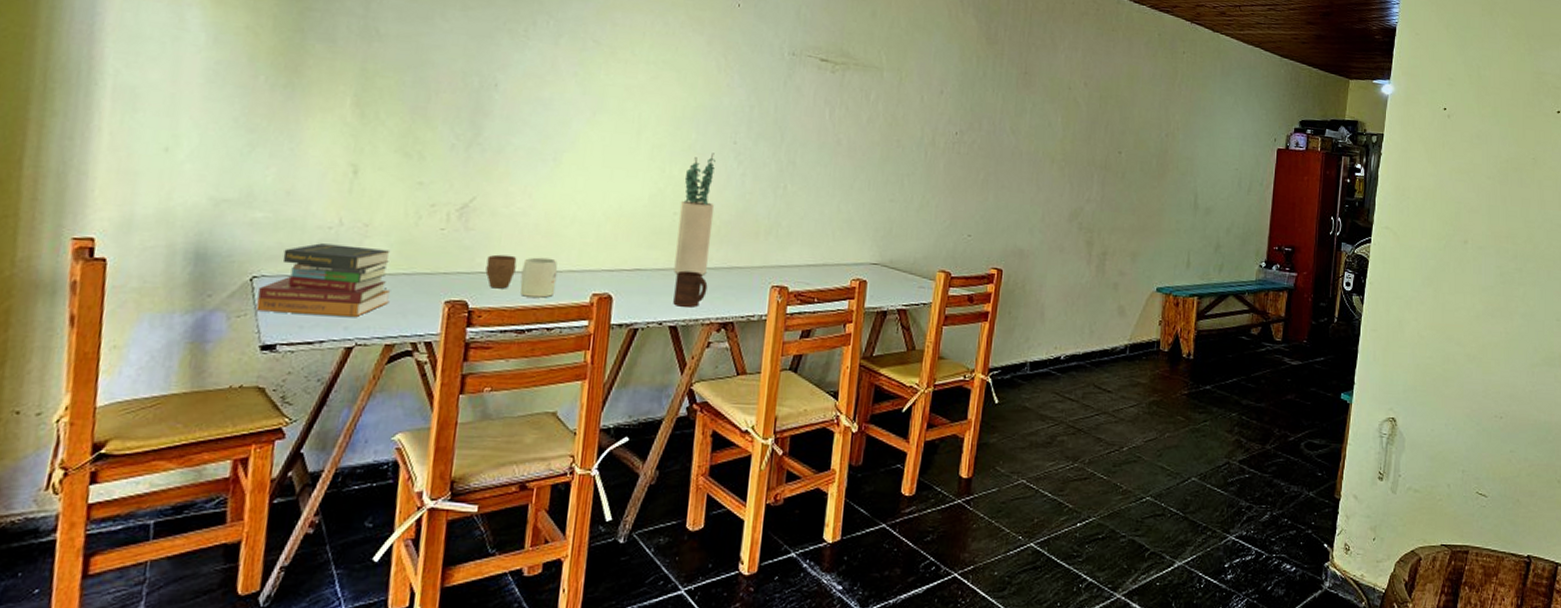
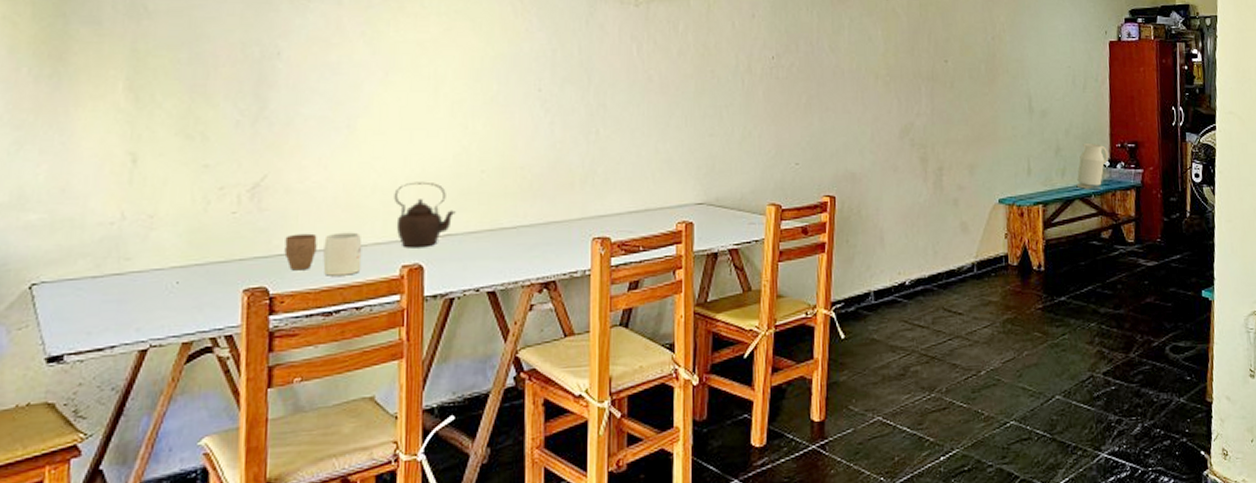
books: present [256,243,391,317] -> none [38,240,184,321]
teapot: none [590,217,647,280] -> present [394,181,456,248]
cup: present [673,270,708,307] -> none [489,230,524,270]
vase: present [674,153,716,276] -> none [487,103,524,236]
water jug: none [1232,242,1266,290] -> present [1076,142,1109,192]

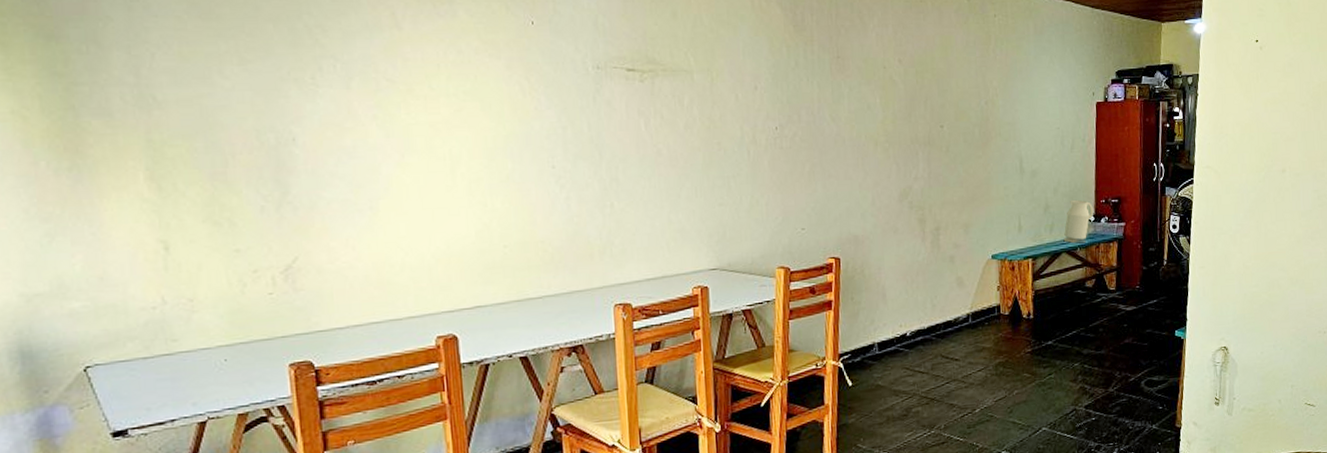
cup: present [284,233,317,271] -> none [323,310,355,345]
mug: present [323,232,362,276] -> none [360,307,399,349]
teapot: present [394,181,456,248] -> none [422,258,483,321]

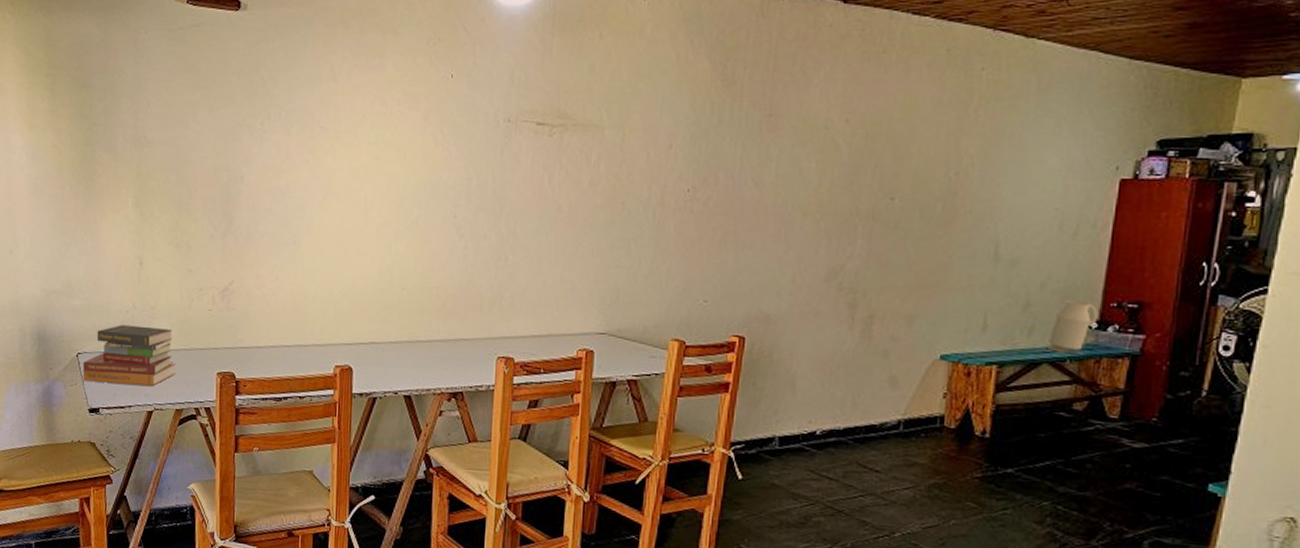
books: none [94,321,233,400] -> present [82,325,176,386]

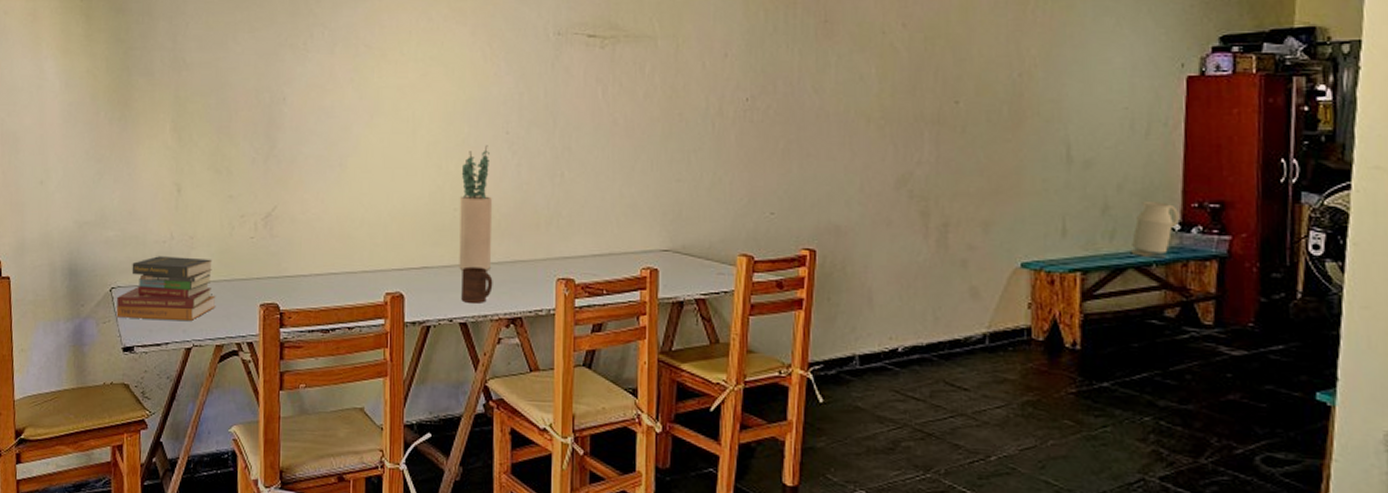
vase: none [405,228,440,348] -> present [459,145,493,271]
cup: none [406,343,437,378] -> present [461,266,493,303]

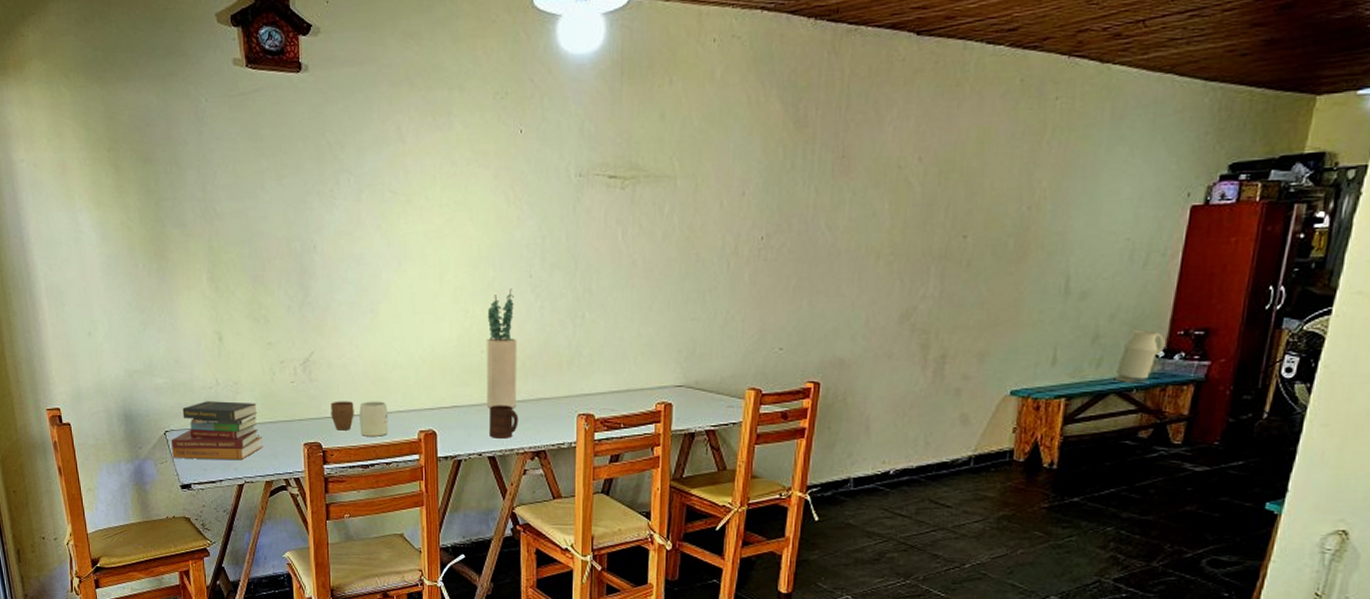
cup: none [291,259,317,291] -> present [331,401,354,431]
mug: none [321,259,353,298] -> present [359,401,388,437]

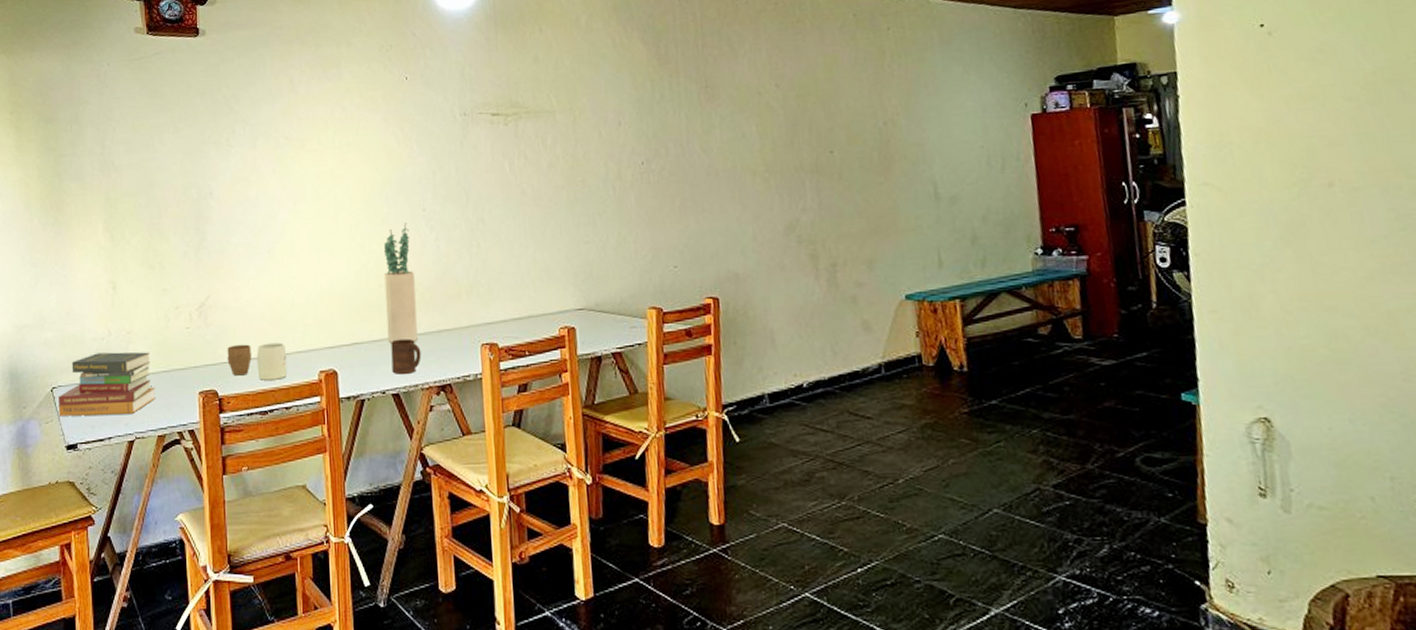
water jug: present [1114,329,1166,386] -> none [1001,228,1041,283]

